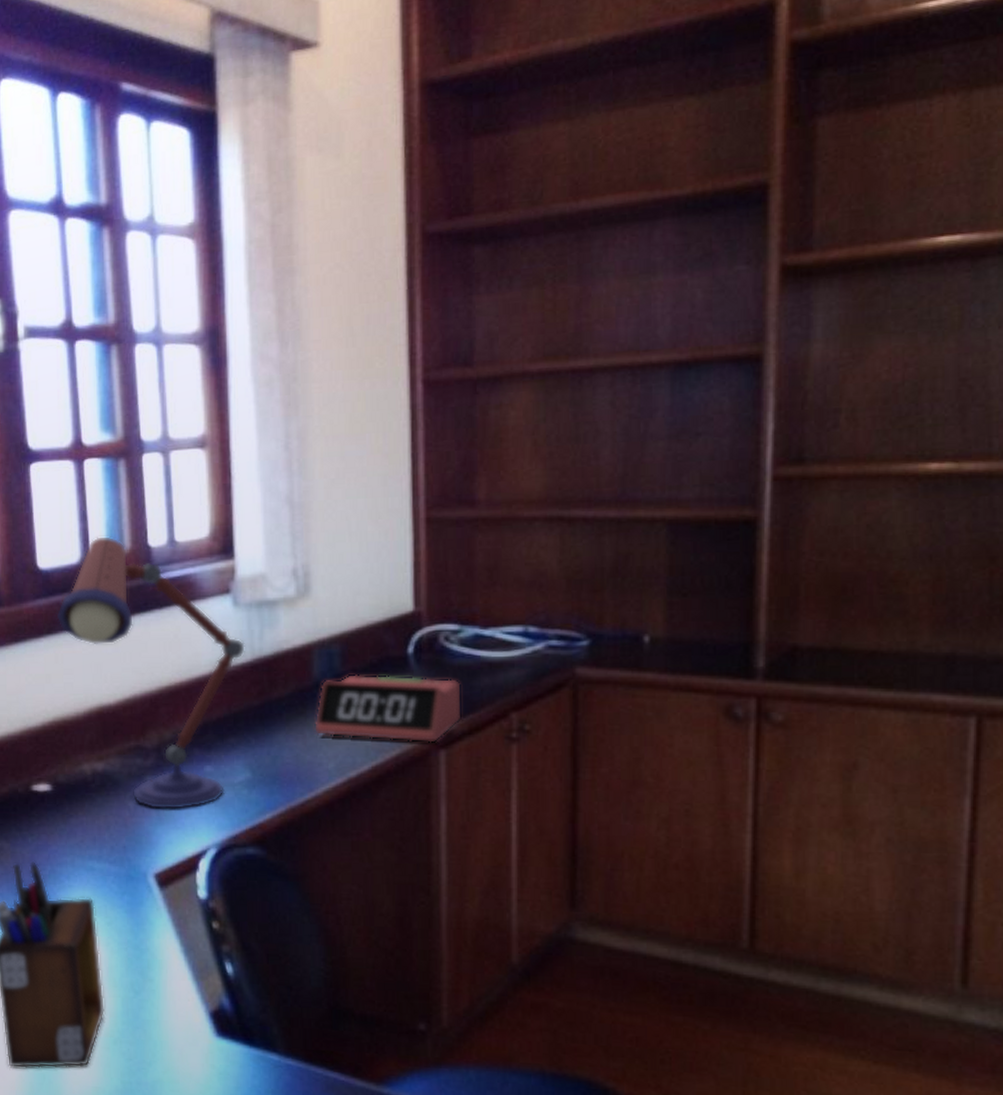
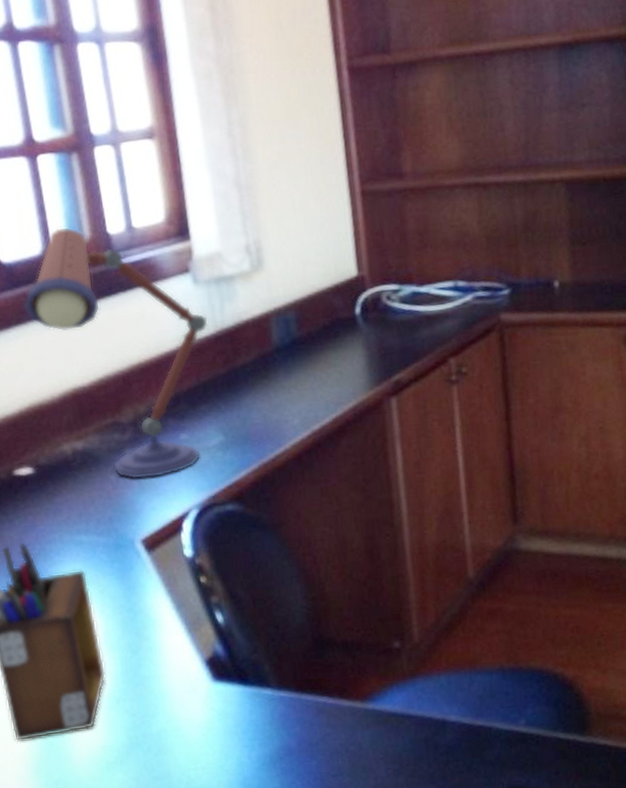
alarm clock: present [313,674,461,743] -> none [277,333,406,396]

